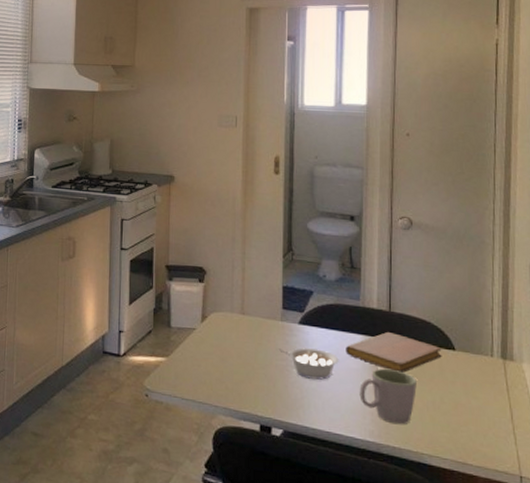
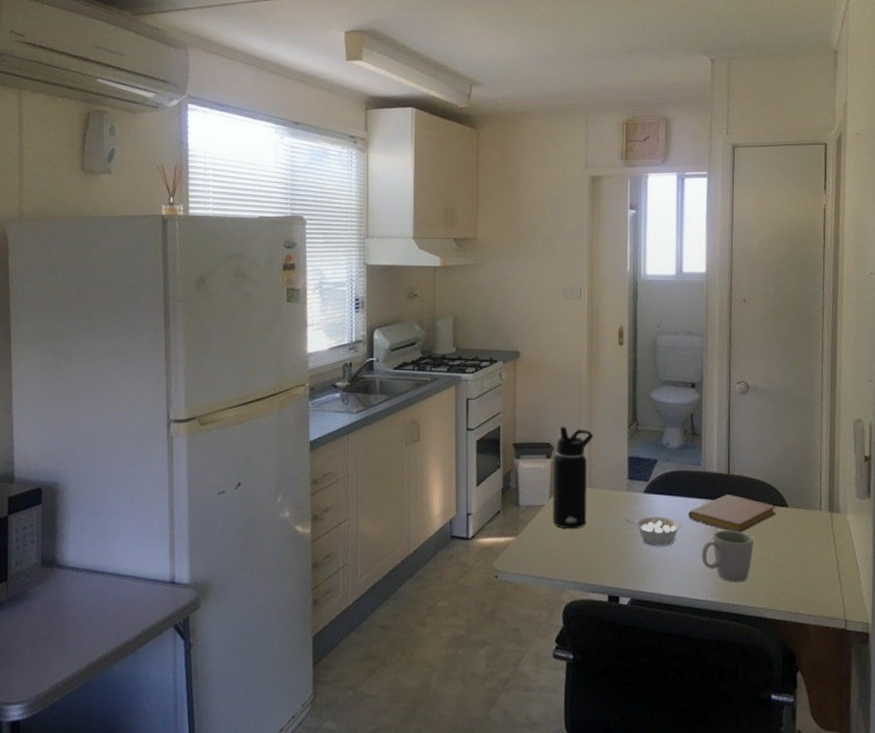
water bottle: none [204,251,248,355] -> present [553,426,594,530]

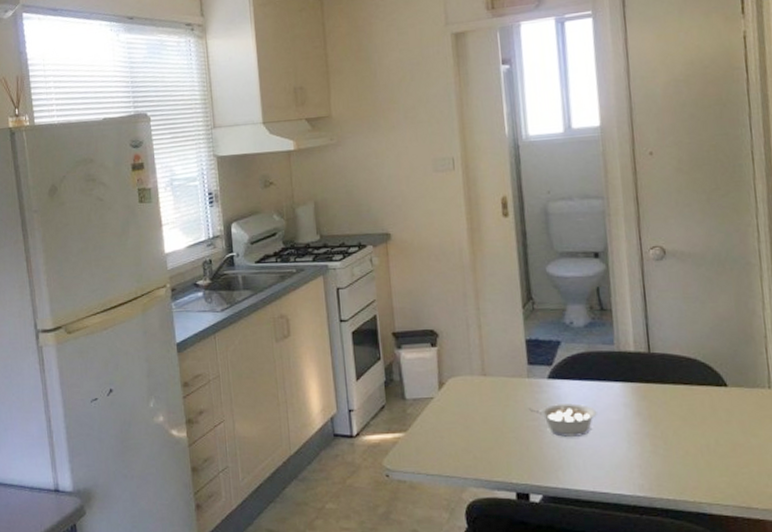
water bottle: present [553,426,594,530] -> none [439,310,484,423]
notebook: present [688,495,776,532] -> none [603,376,713,418]
mug: present [701,530,754,583] -> none [623,415,688,475]

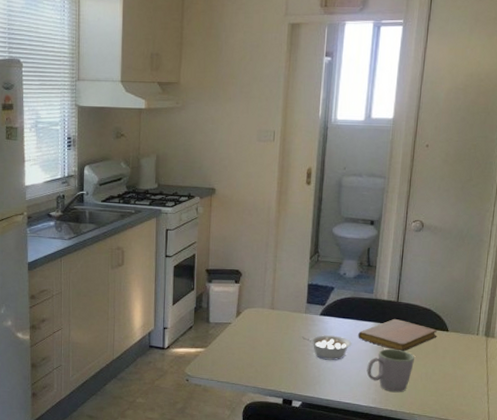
notebook: none [603,376,713,418] -> present [358,319,438,351]
mug: none [623,415,688,475] -> present [366,348,414,393]

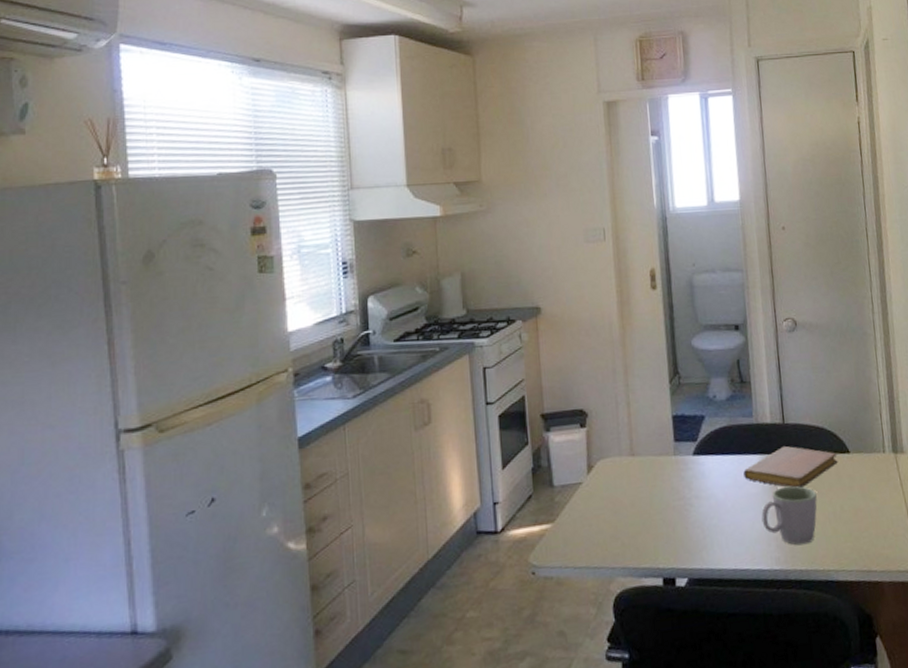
legume: present [301,334,352,360] -> none [674,478,738,515]

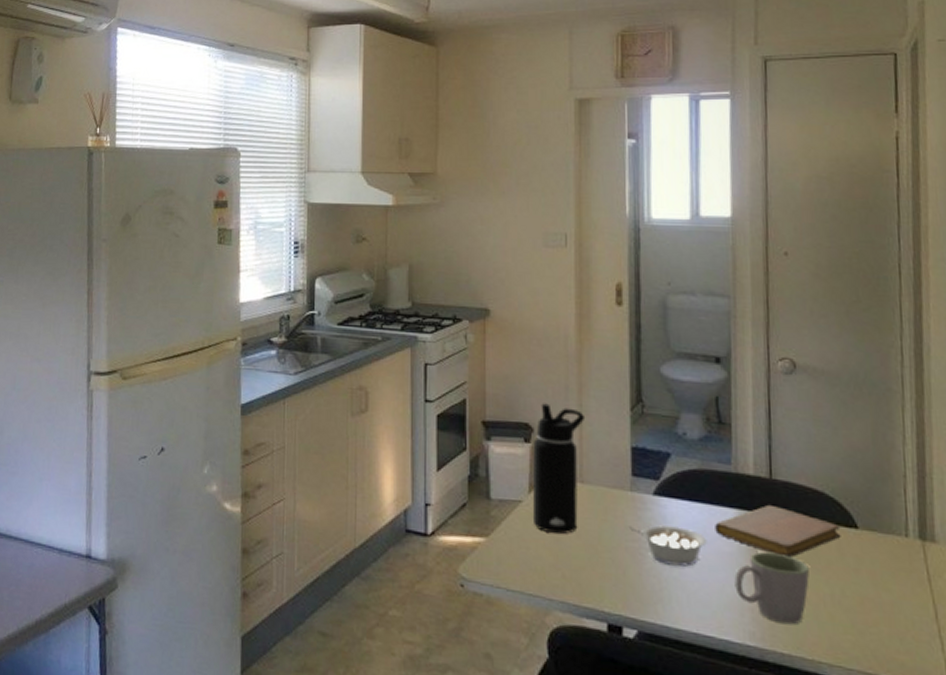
water bottle: none [588,388,632,508] -> present [533,403,586,535]
legume: none [674,478,738,515] -> present [628,525,707,567]

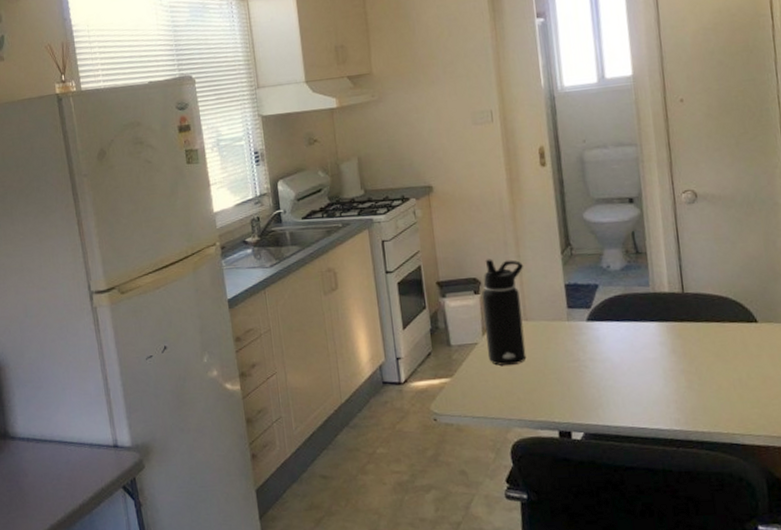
legume: present [628,525,707,567] -> none [568,343,635,376]
notebook: present [715,505,841,557] -> none [640,314,744,355]
mug: present [734,551,810,625] -> none [659,352,721,409]

